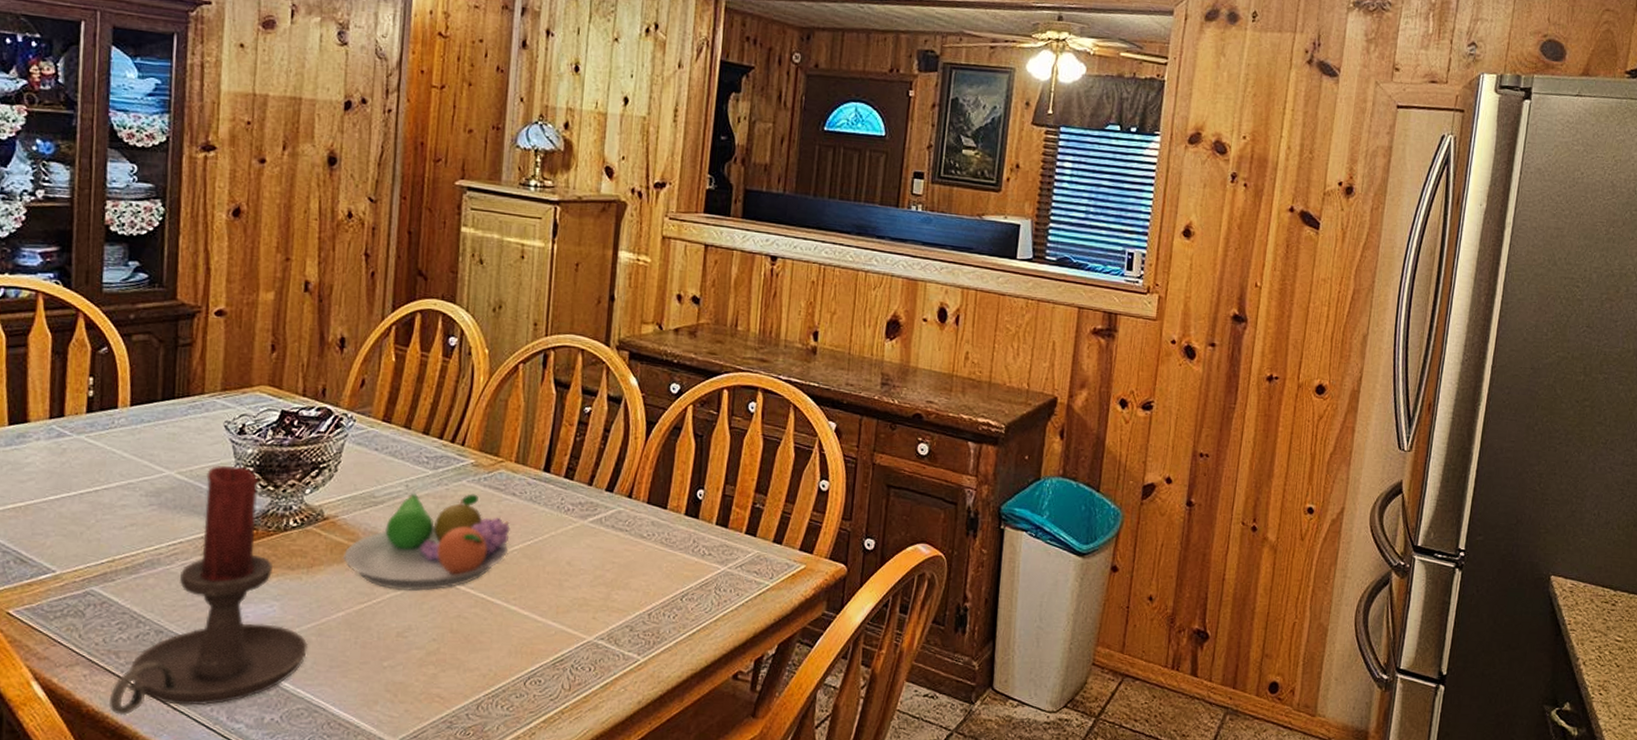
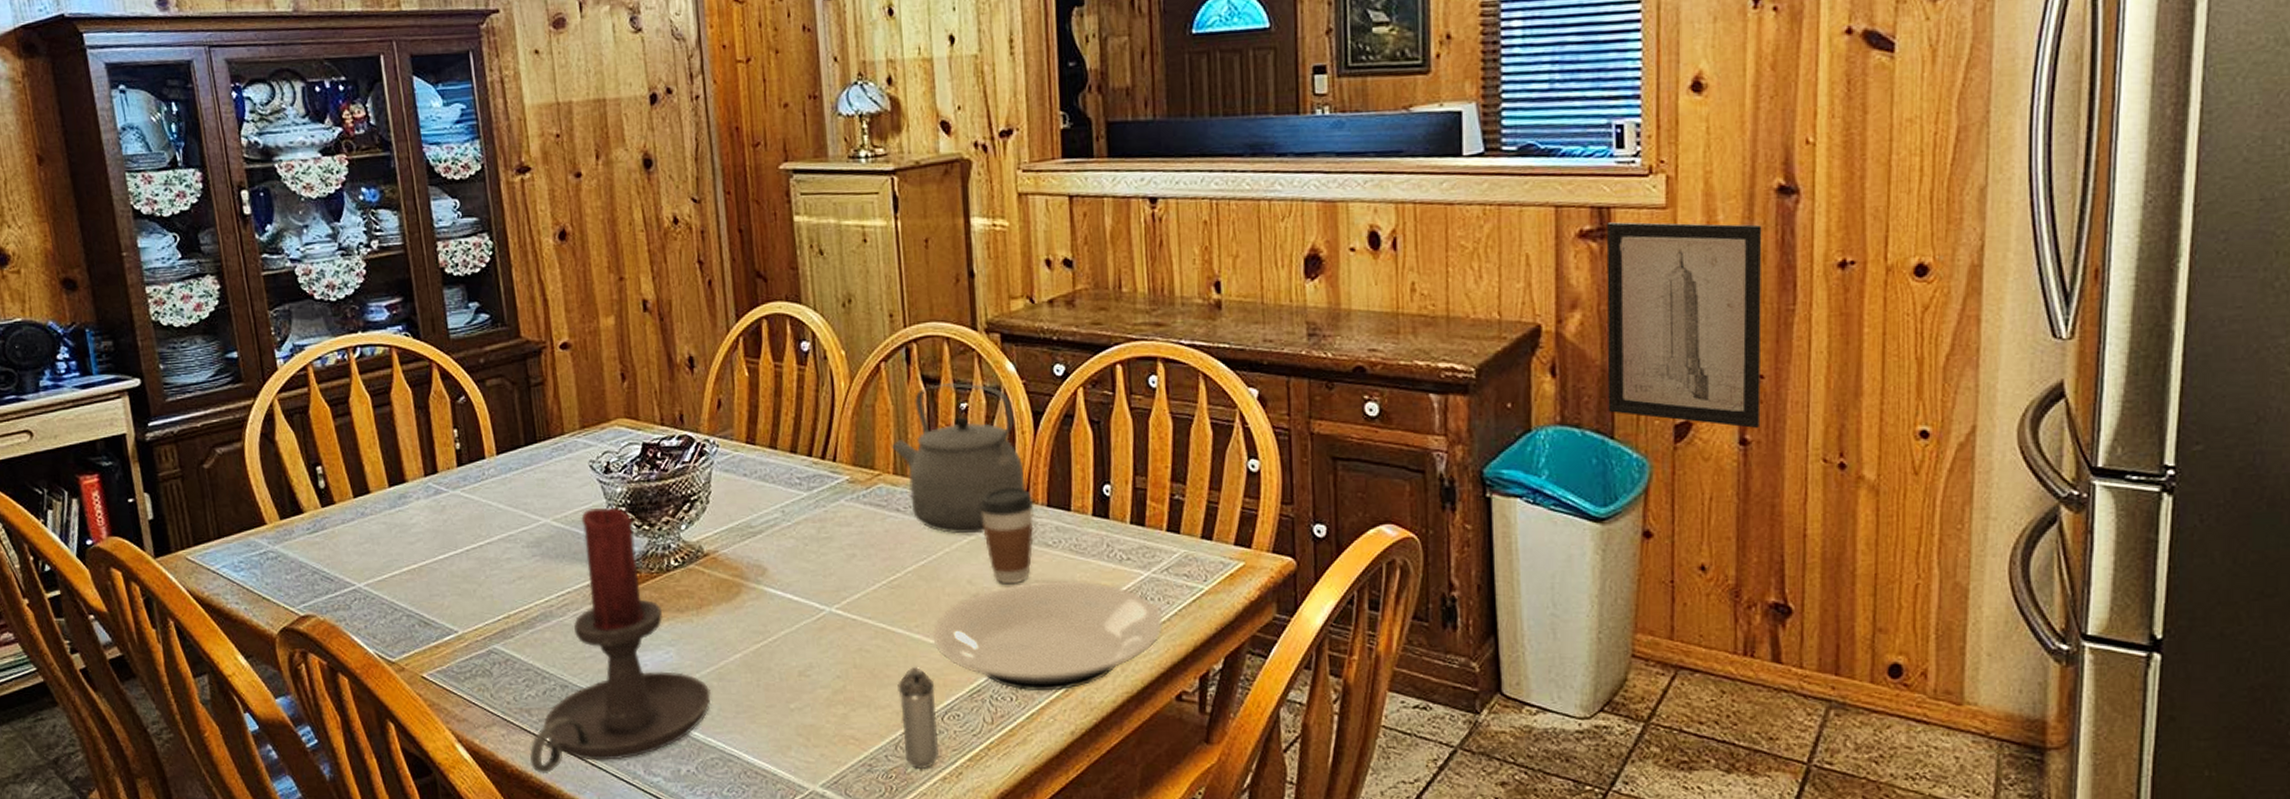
fruit bowl: present [343,493,510,591] -> none [730,513,901,626]
shaker: none [485,634,523,728] -> present [898,666,939,769]
tea kettle: none [518,388,633,521] -> present [892,383,1026,534]
plate: none [527,567,731,665] -> present [933,581,1163,691]
coffee cup: none [587,484,636,569] -> present [980,487,1034,584]
wall art: none [1098,325,1220,495] -> present [1606,222,1762,429]

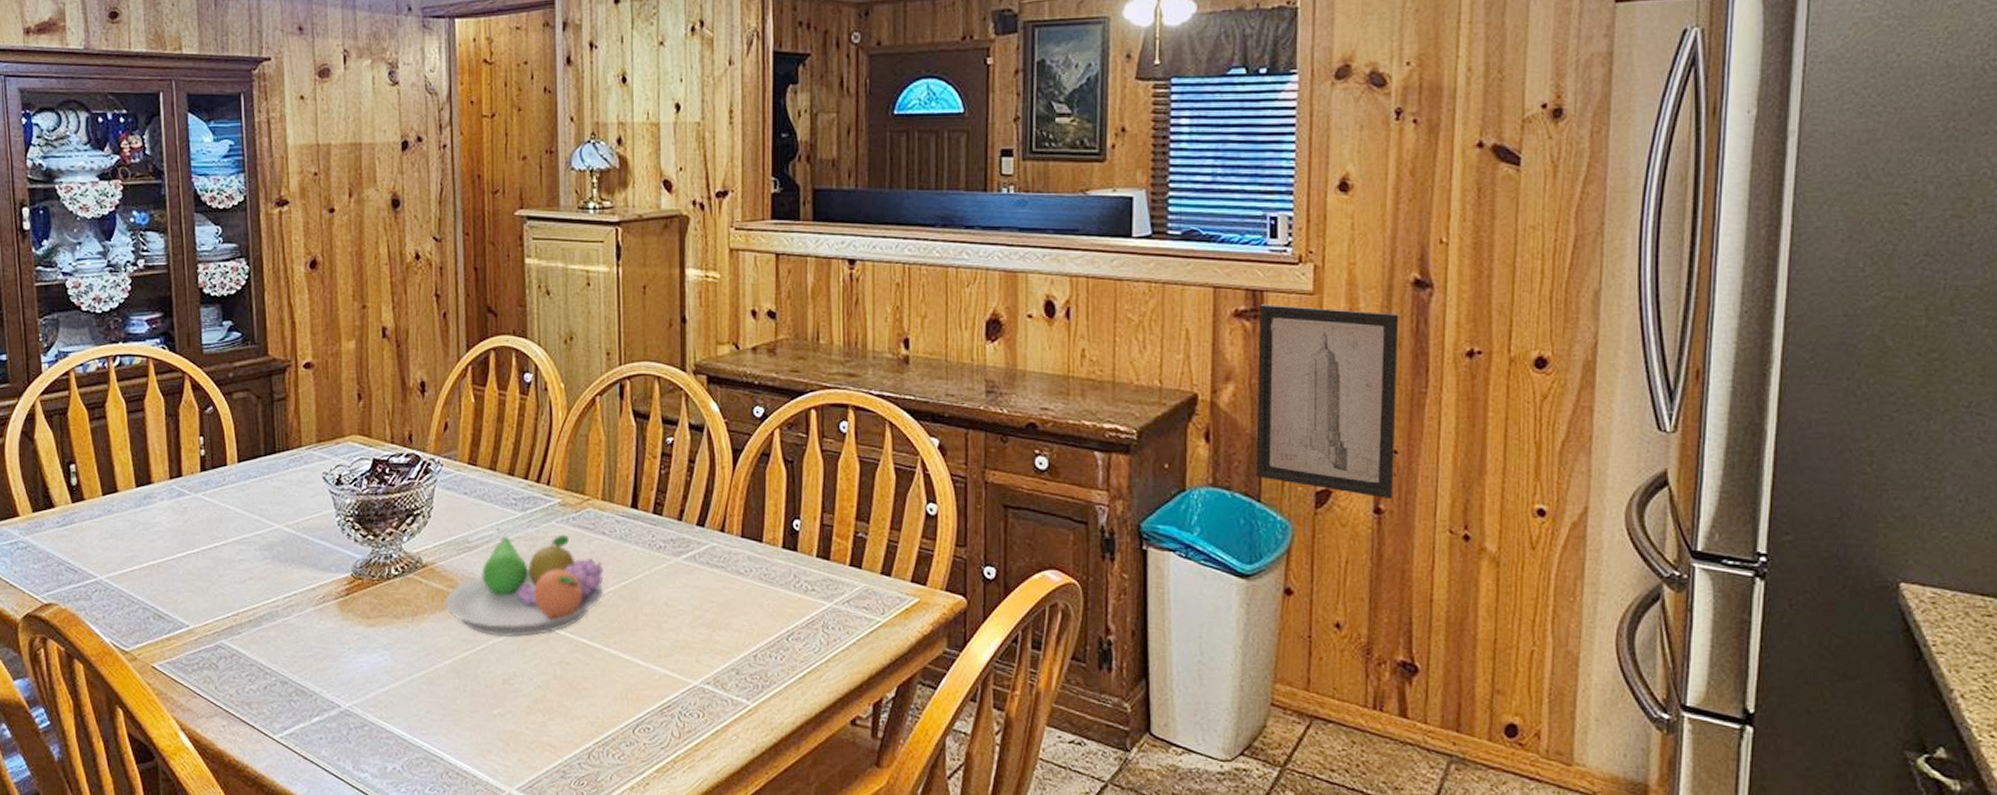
candle holder: present [530,506,711,773] -> none [247,516,420,764]
fruit bowl: none [730,513,901,626] -> present [445,534,604,637]
tea kettle: present [892,383,1026,534] -> none [602,419,722,559]
shaker: present [898,666,939,769] -> none [594,680,629,778]
plate: present [933,581,1163,691] -> none [629,606,841,710]
coffee cup: present [980,487,1034,584] -> none [679,518,729,608]

